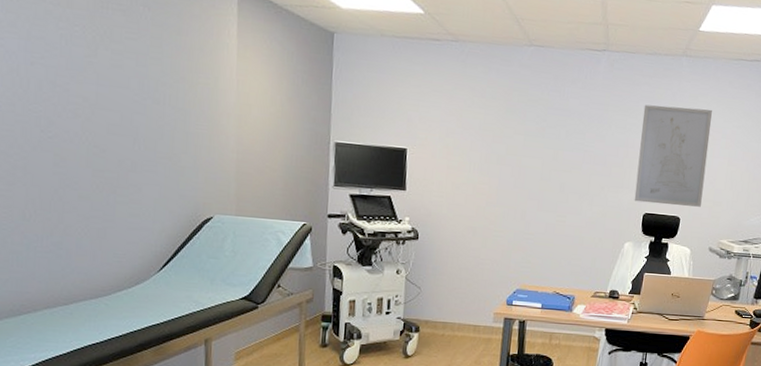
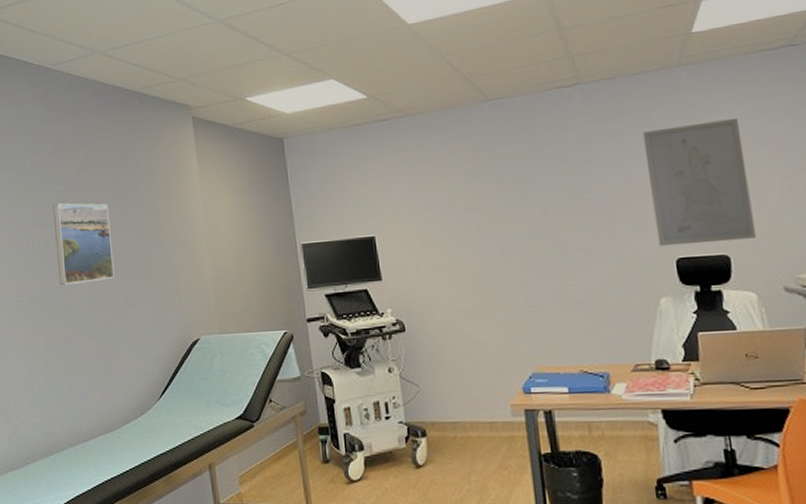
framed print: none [51,41,124,140] -> present [52,203,115,286]

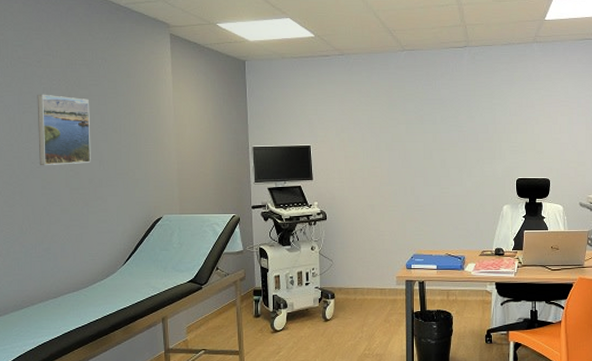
wall art: present [642,117,756,247] -> none [505,84,567,170]

